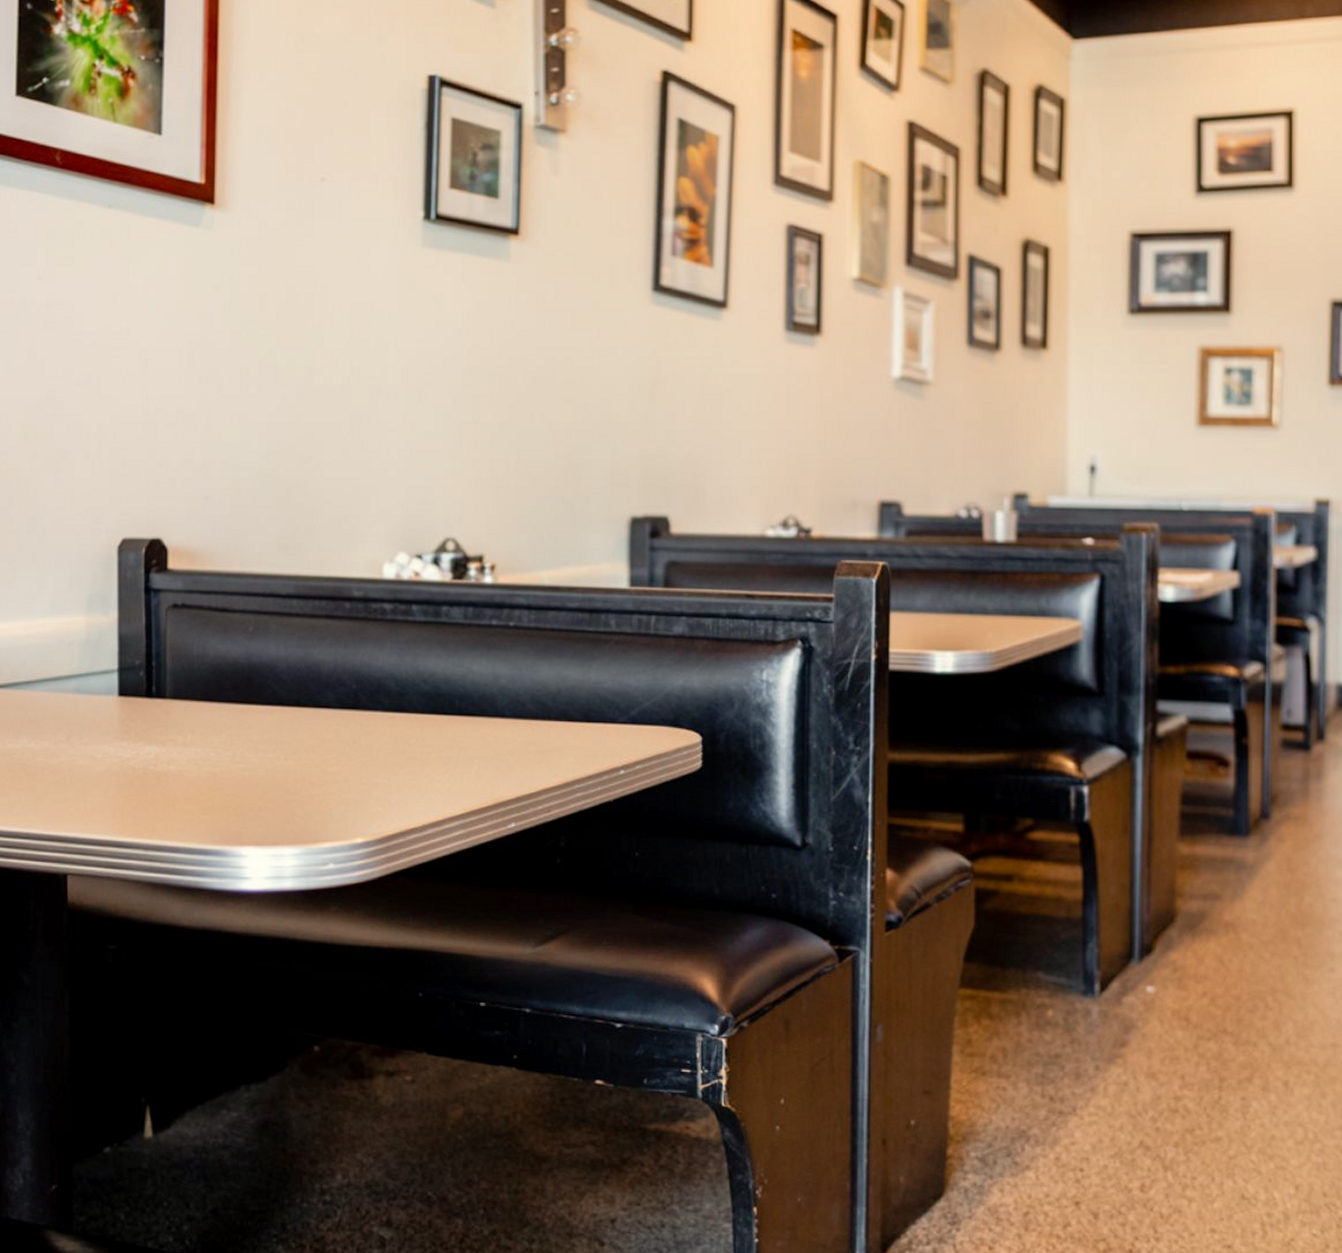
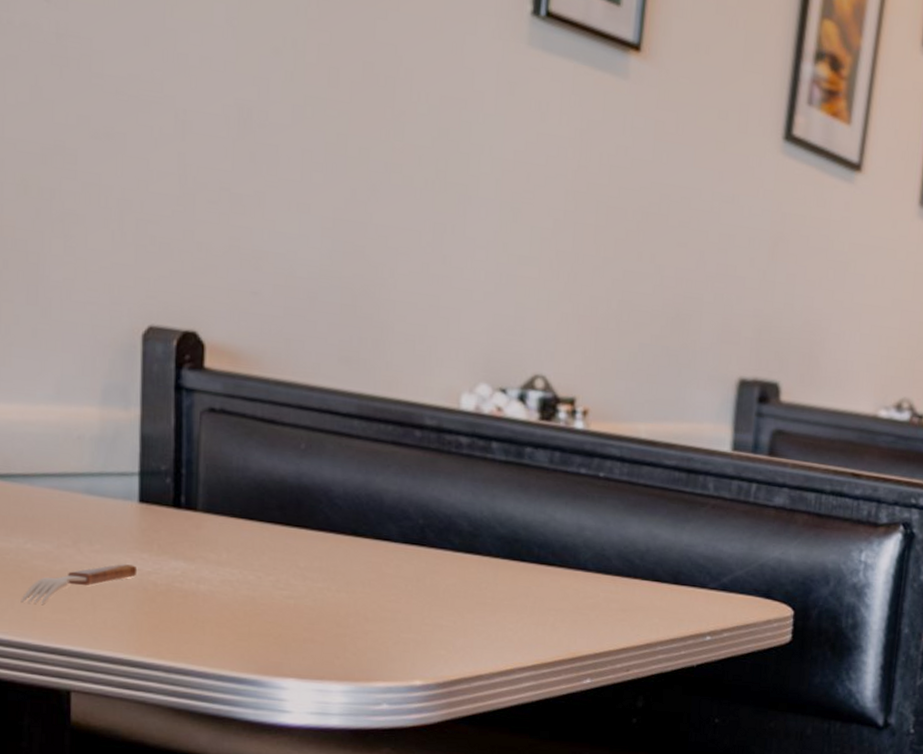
fork: none [26,753,119,797] -> present [21,564,138,604]

